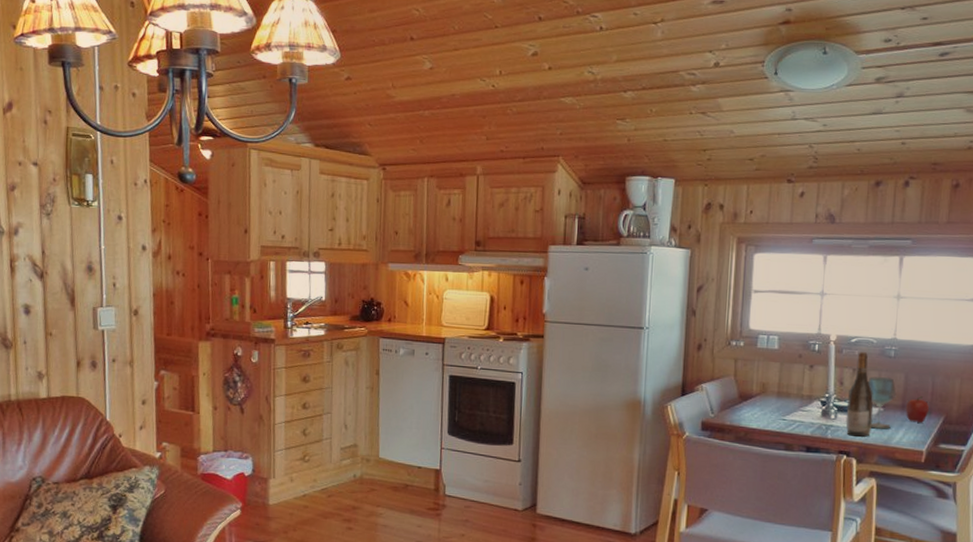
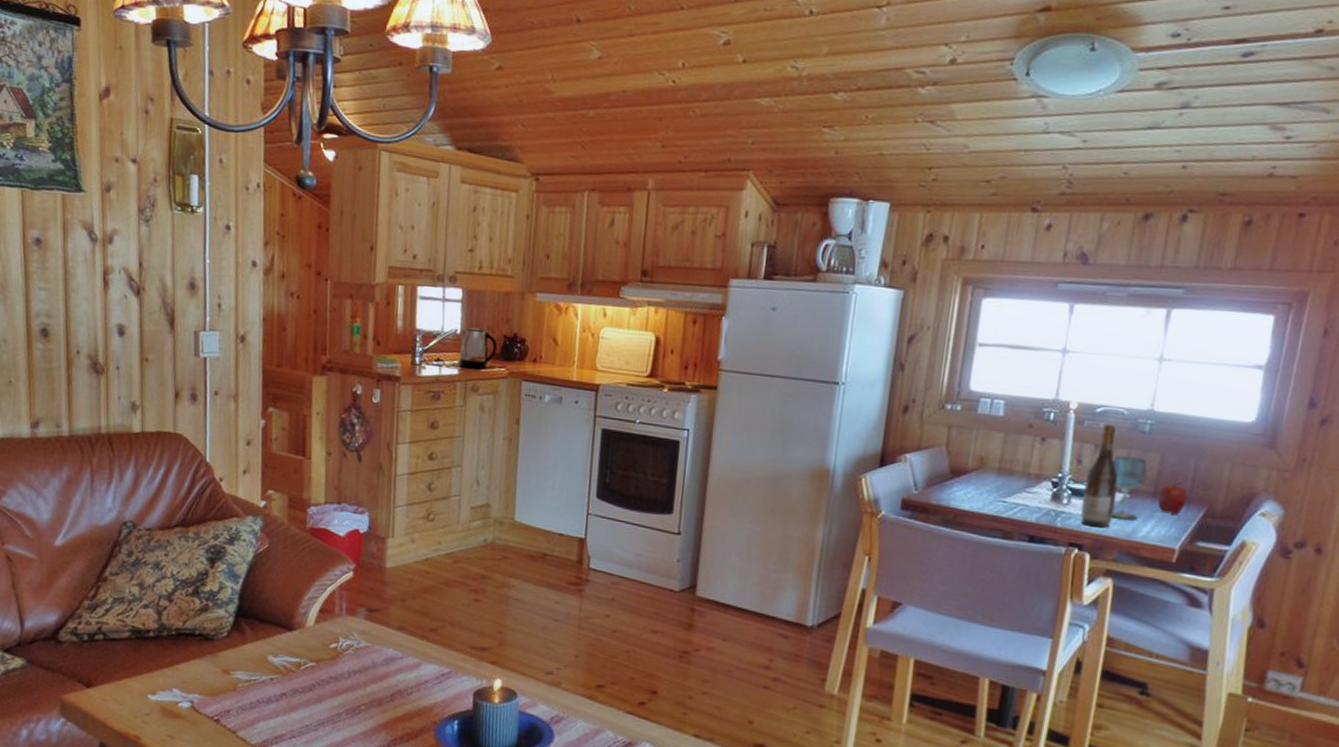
kettle: none [324,294,358,331] -> present [459,327,498,371]

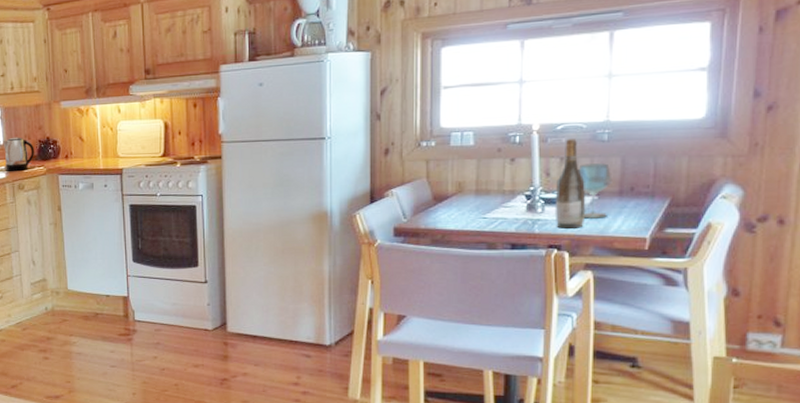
fruit: present [1157,482,1188,515] -> none [623,179,651,208]

